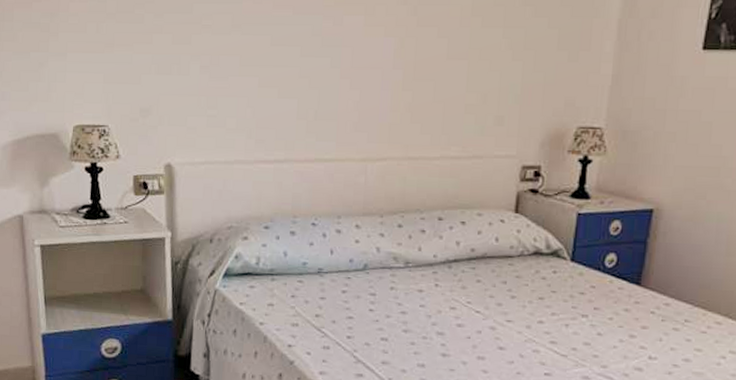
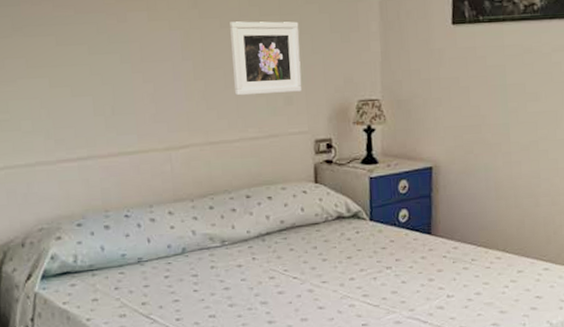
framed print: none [443,32,523,112] -> present [230,21,302,96]

